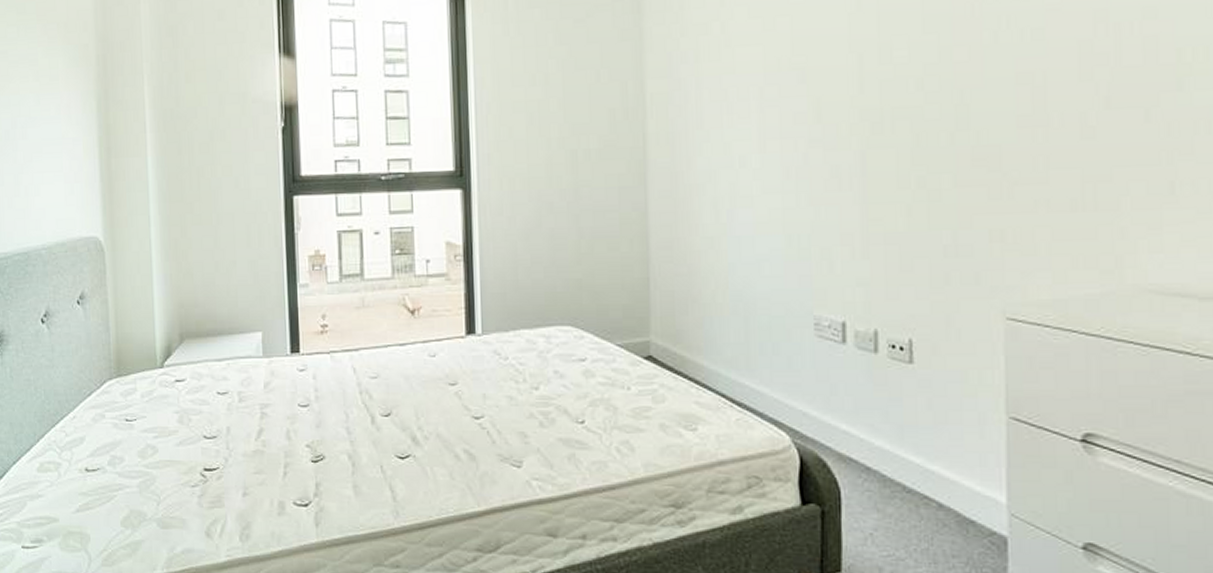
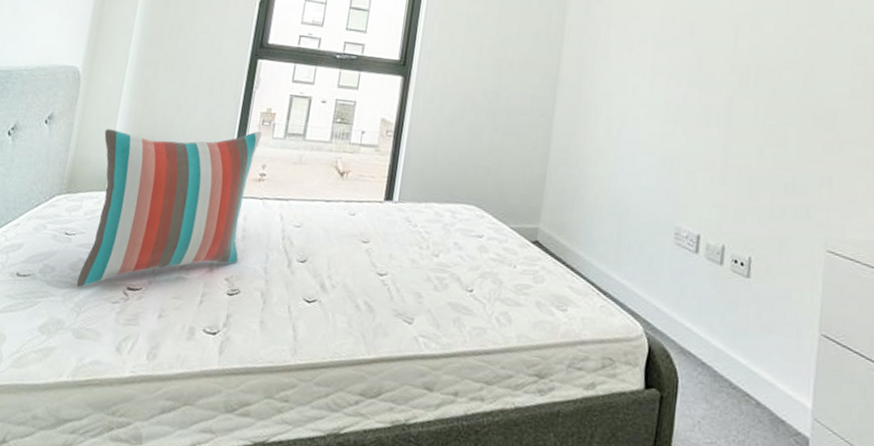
pillow: none [143,278,317,476] -> present [76,129,262,288]

